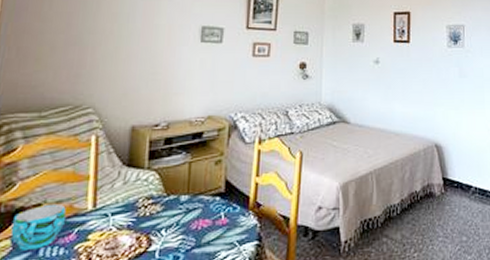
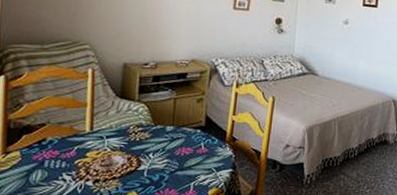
cup: present [10,205,66,251] -> none [19,125,67,161]

